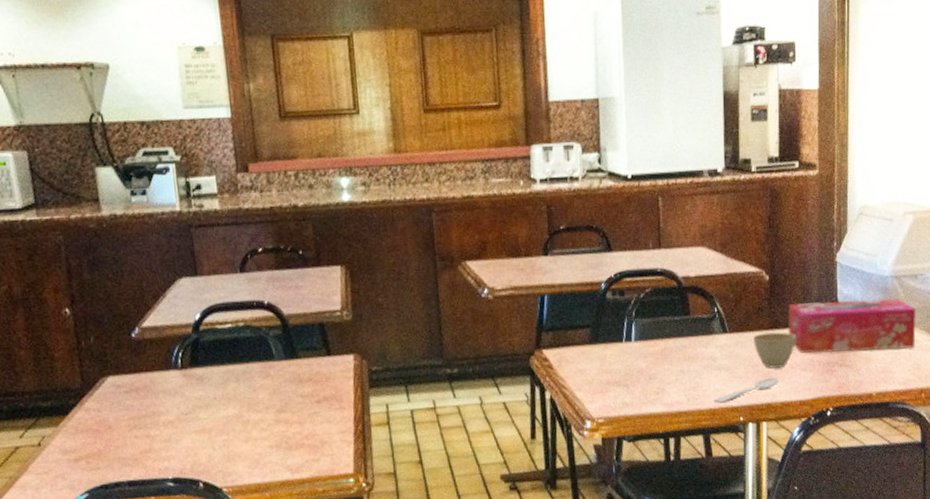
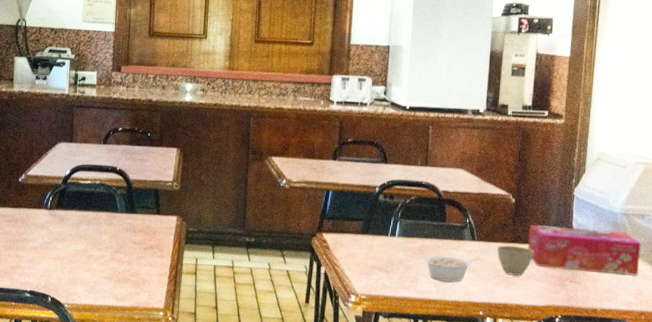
legume: none [668,352,736,388] -> present [424,255,481,282]
spoon: present [714,377,779,404] -> none [459,282,516,298]

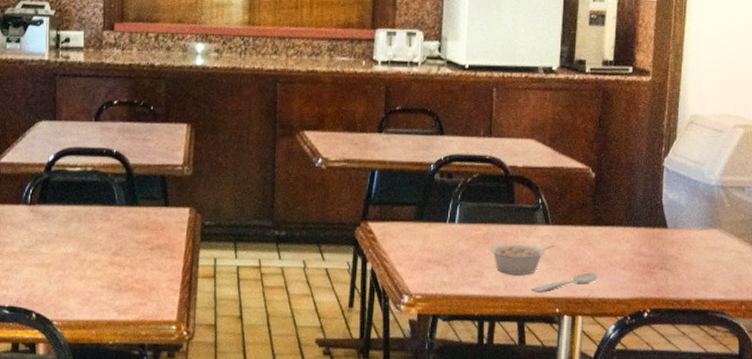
spoon: none [459,282,516,298] -> present [531,272,598,294]
cup: present [497,245,534,276] -> none [575,229,618,264]
tissue box: present [528,225,642,275] -> none [611,202,742,259]

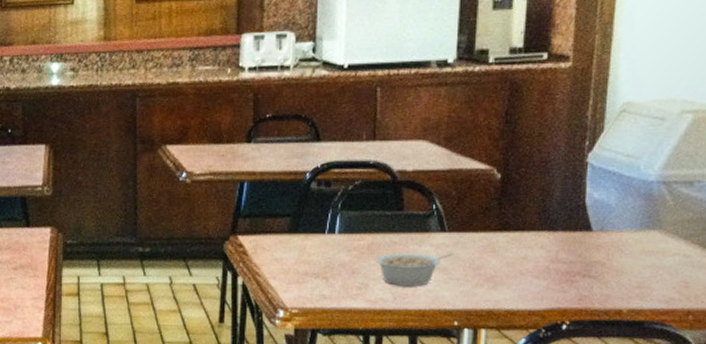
spoon: present [531,272,598,294] -> none [424,282,505,306]

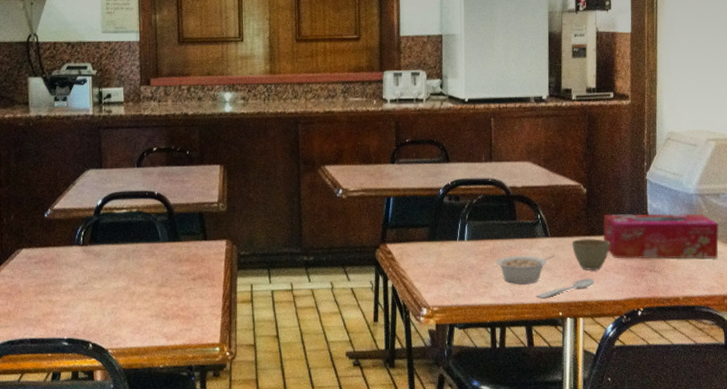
spoon: none [424,282,505,306] -> present [536,278,595,300]
cup: none [477,235,530,273] -> present [572,239,610,270]
tissue box: none [521,204,689,263] -> present [603,213,719,259]

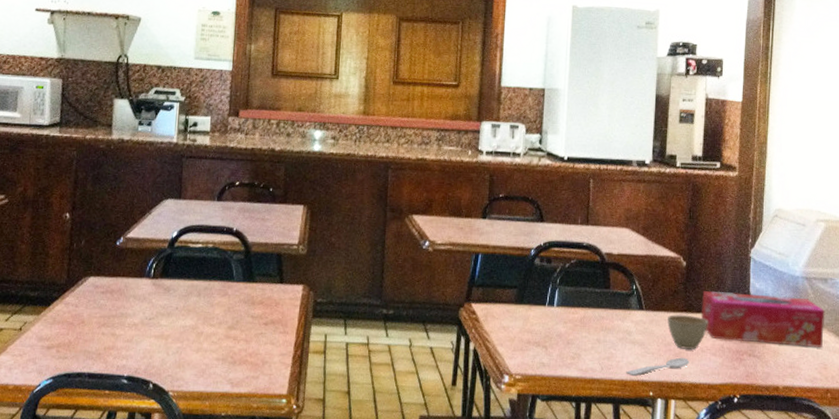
legume: present [496,254,556,284] -> none [586,327,650,358]

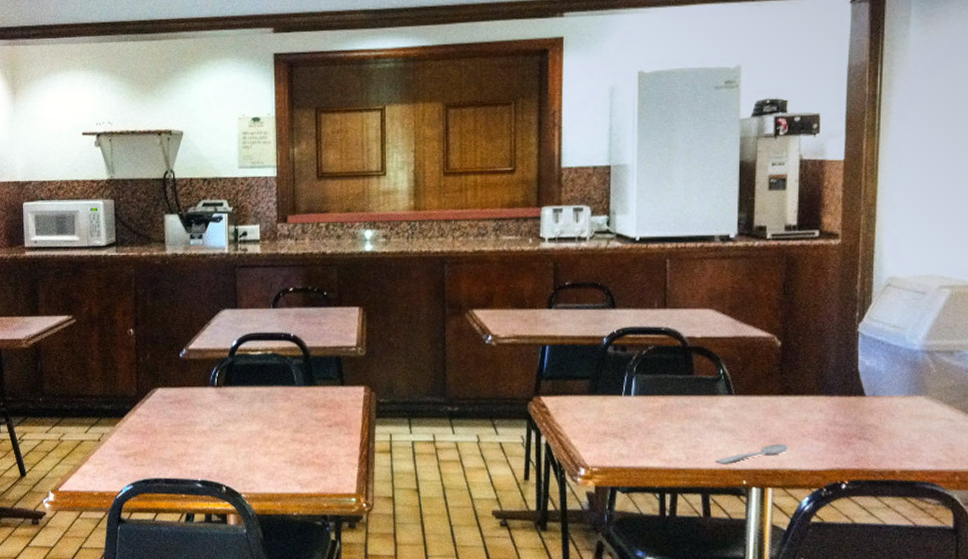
cup: present [667,315,708,350] -> none [761,399,809,434]
tissue box: present [702,291,825,347] -> none [801,371,952,427]

